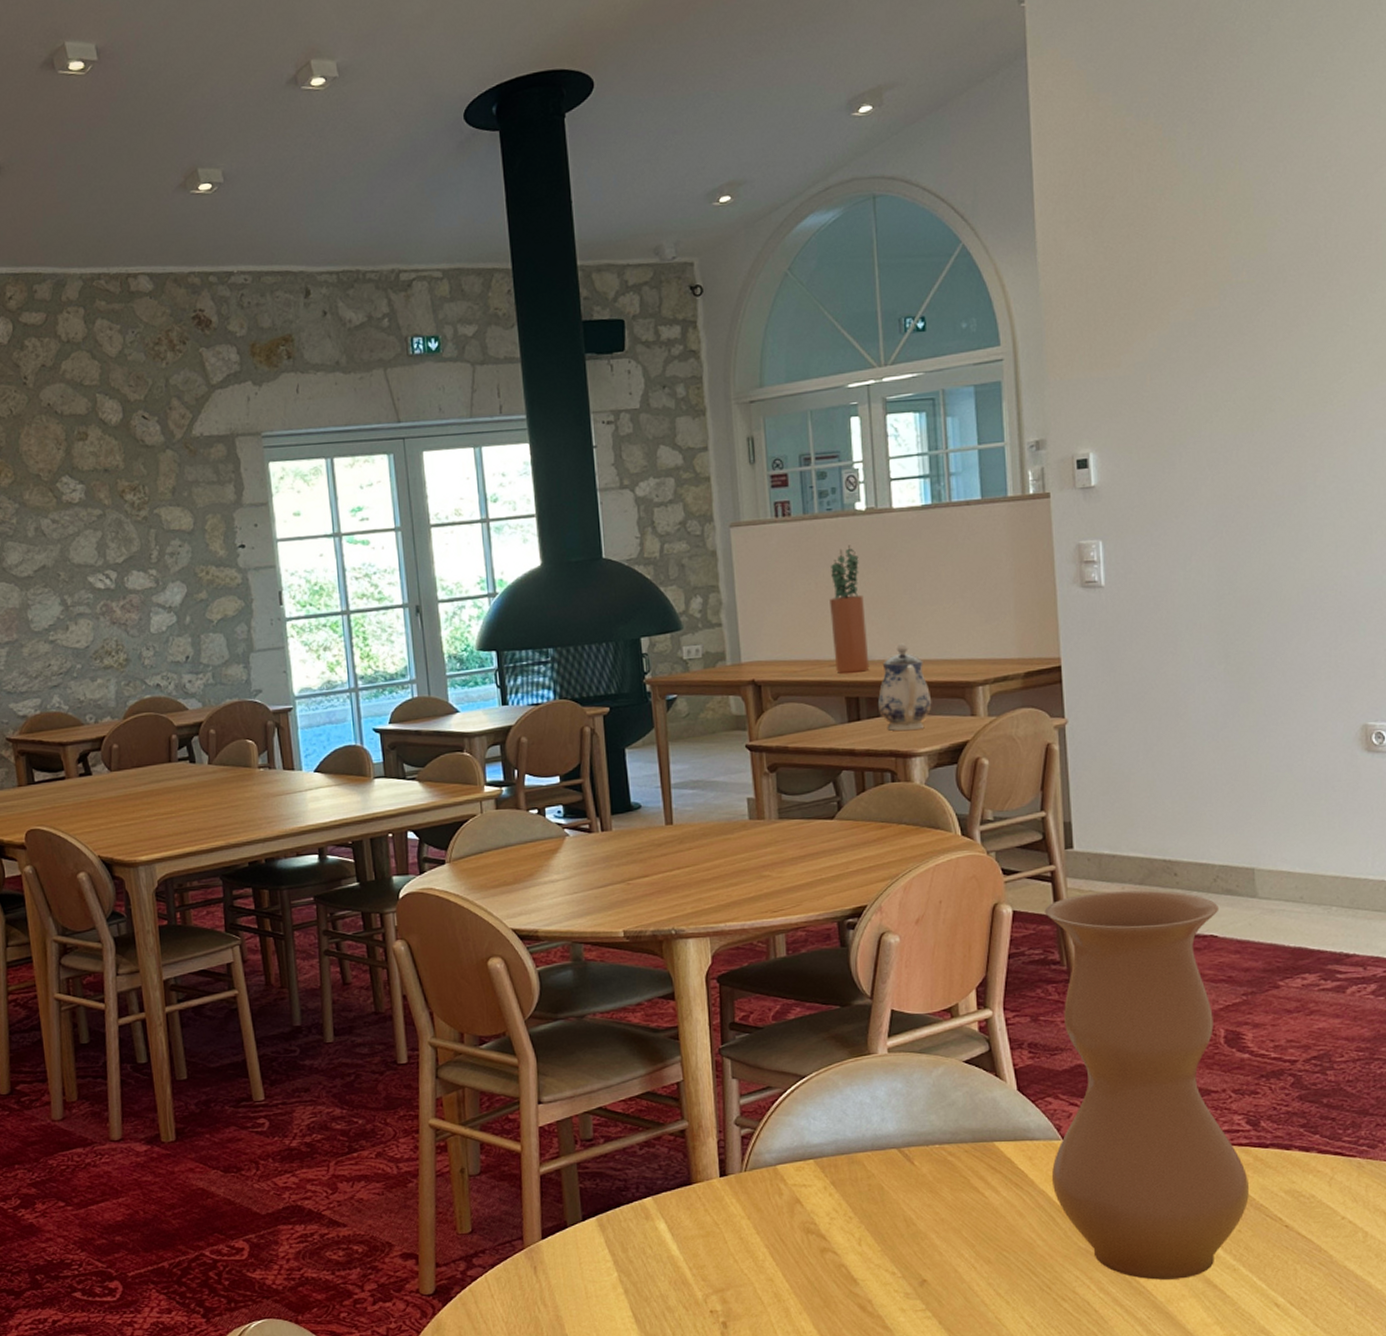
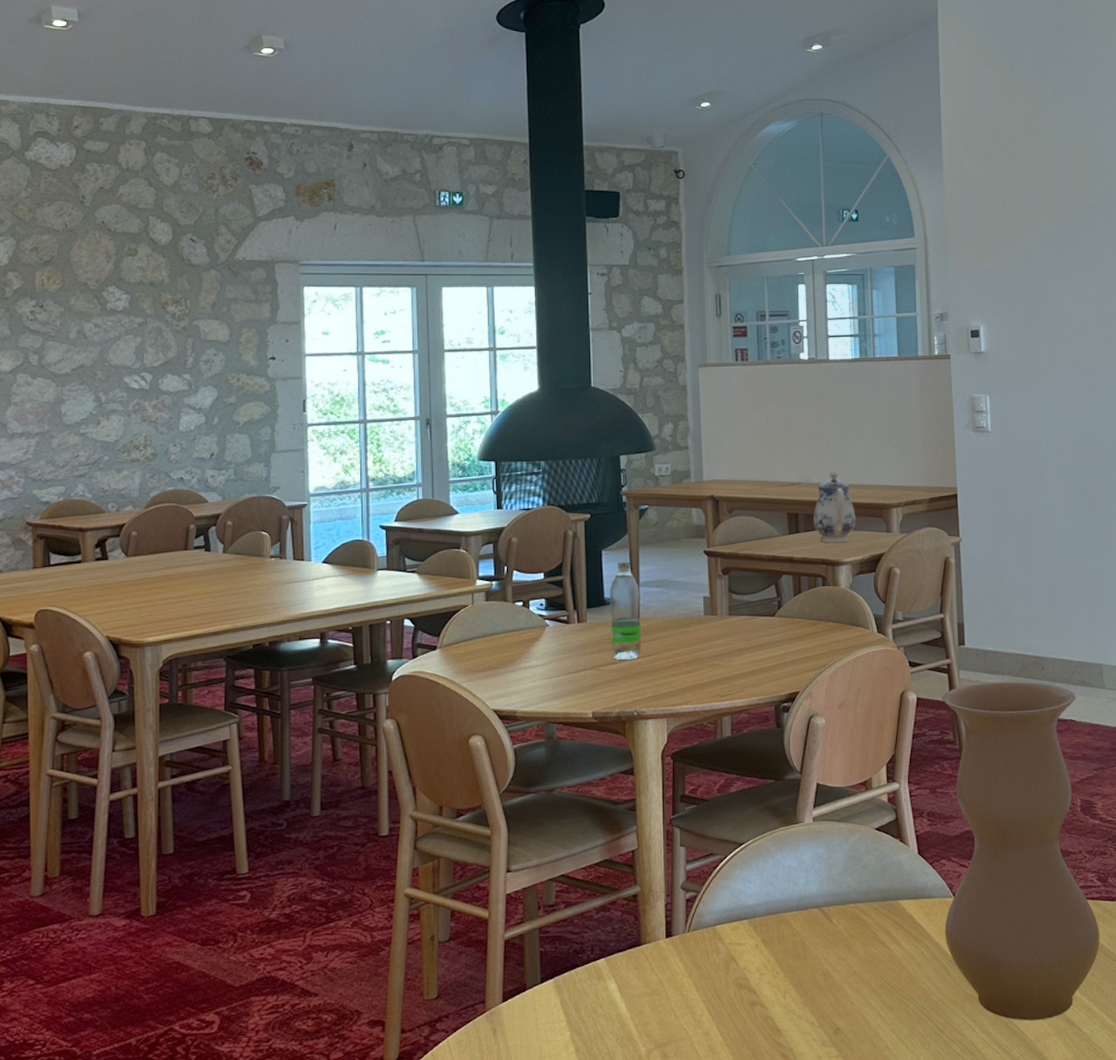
bottle: none [637,760,677,872] -> present [610,561,642,660]
vase: present [830,545,870,673] -> none [777,387,807,493]

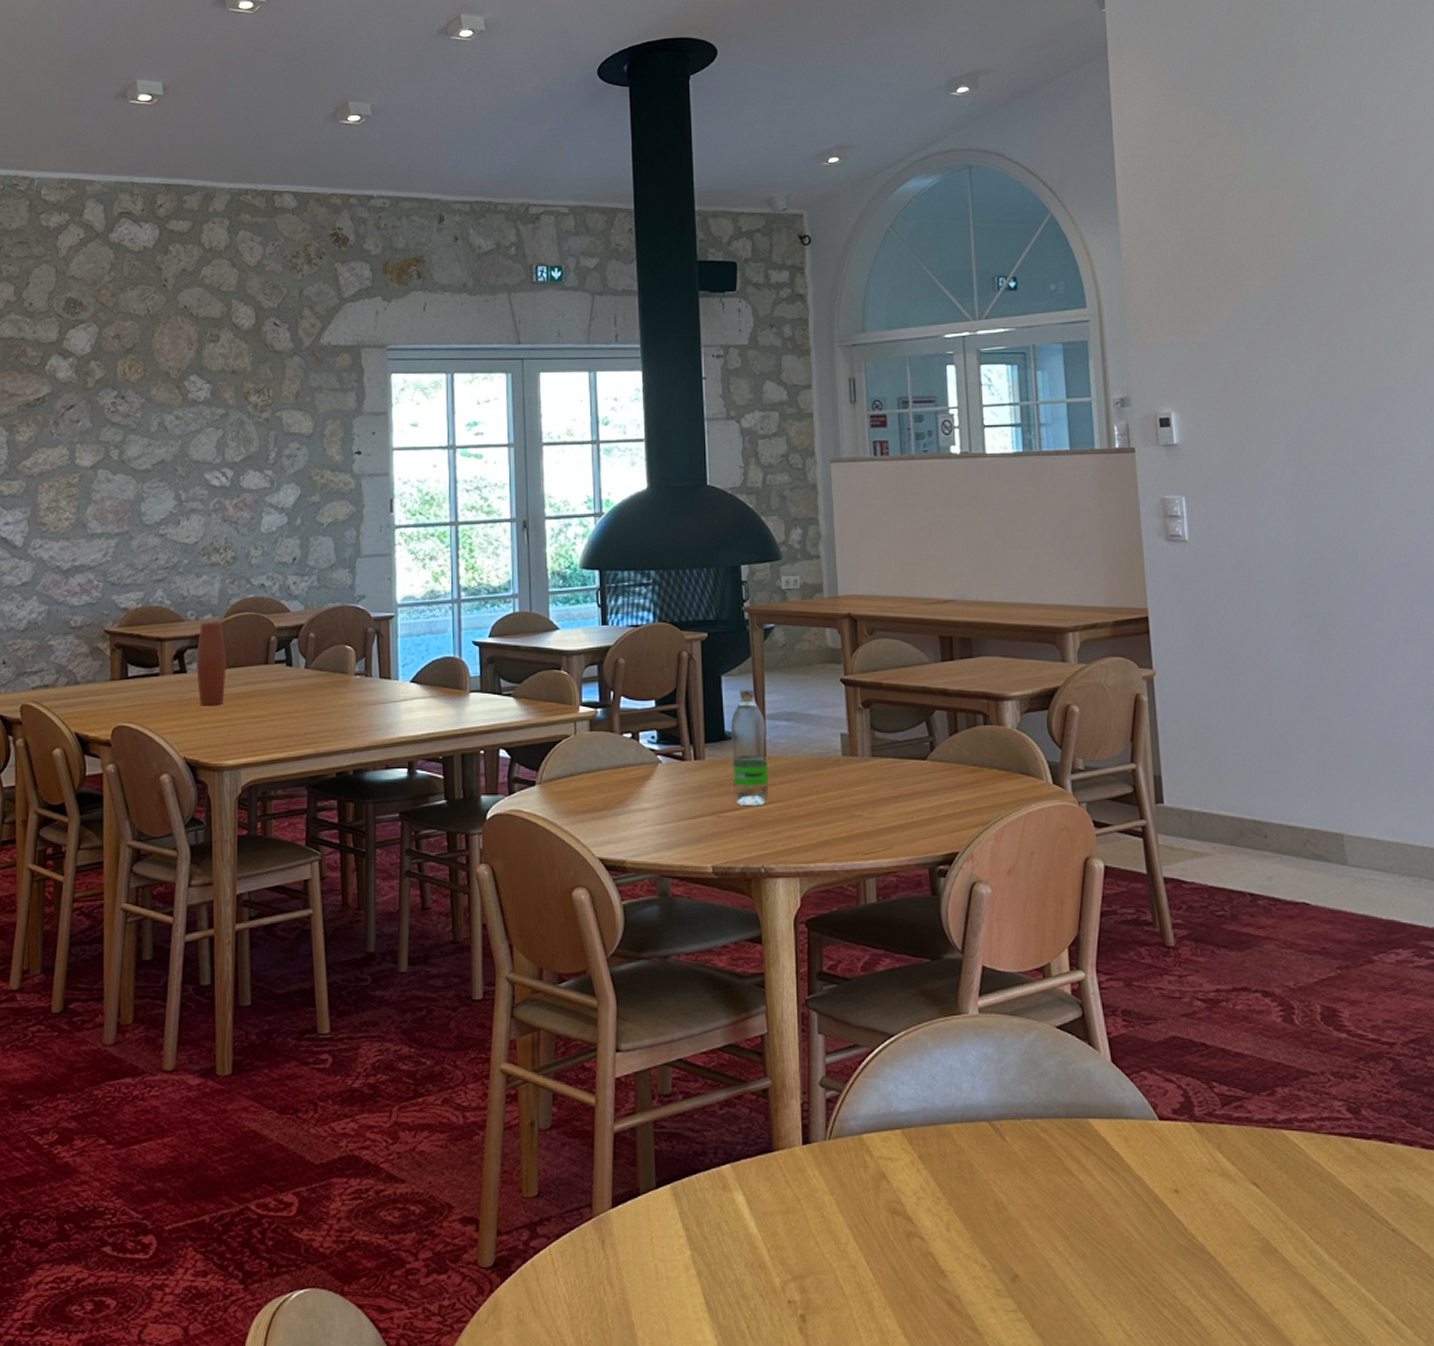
vase: none [118,513,147,589] -> present [196,622,227,706]
teapot: present [813,470,856,543] -> none [970,585,1024,674]
vase: present [942,681,1100,1021] -> none [1136,850,1354,1287]

